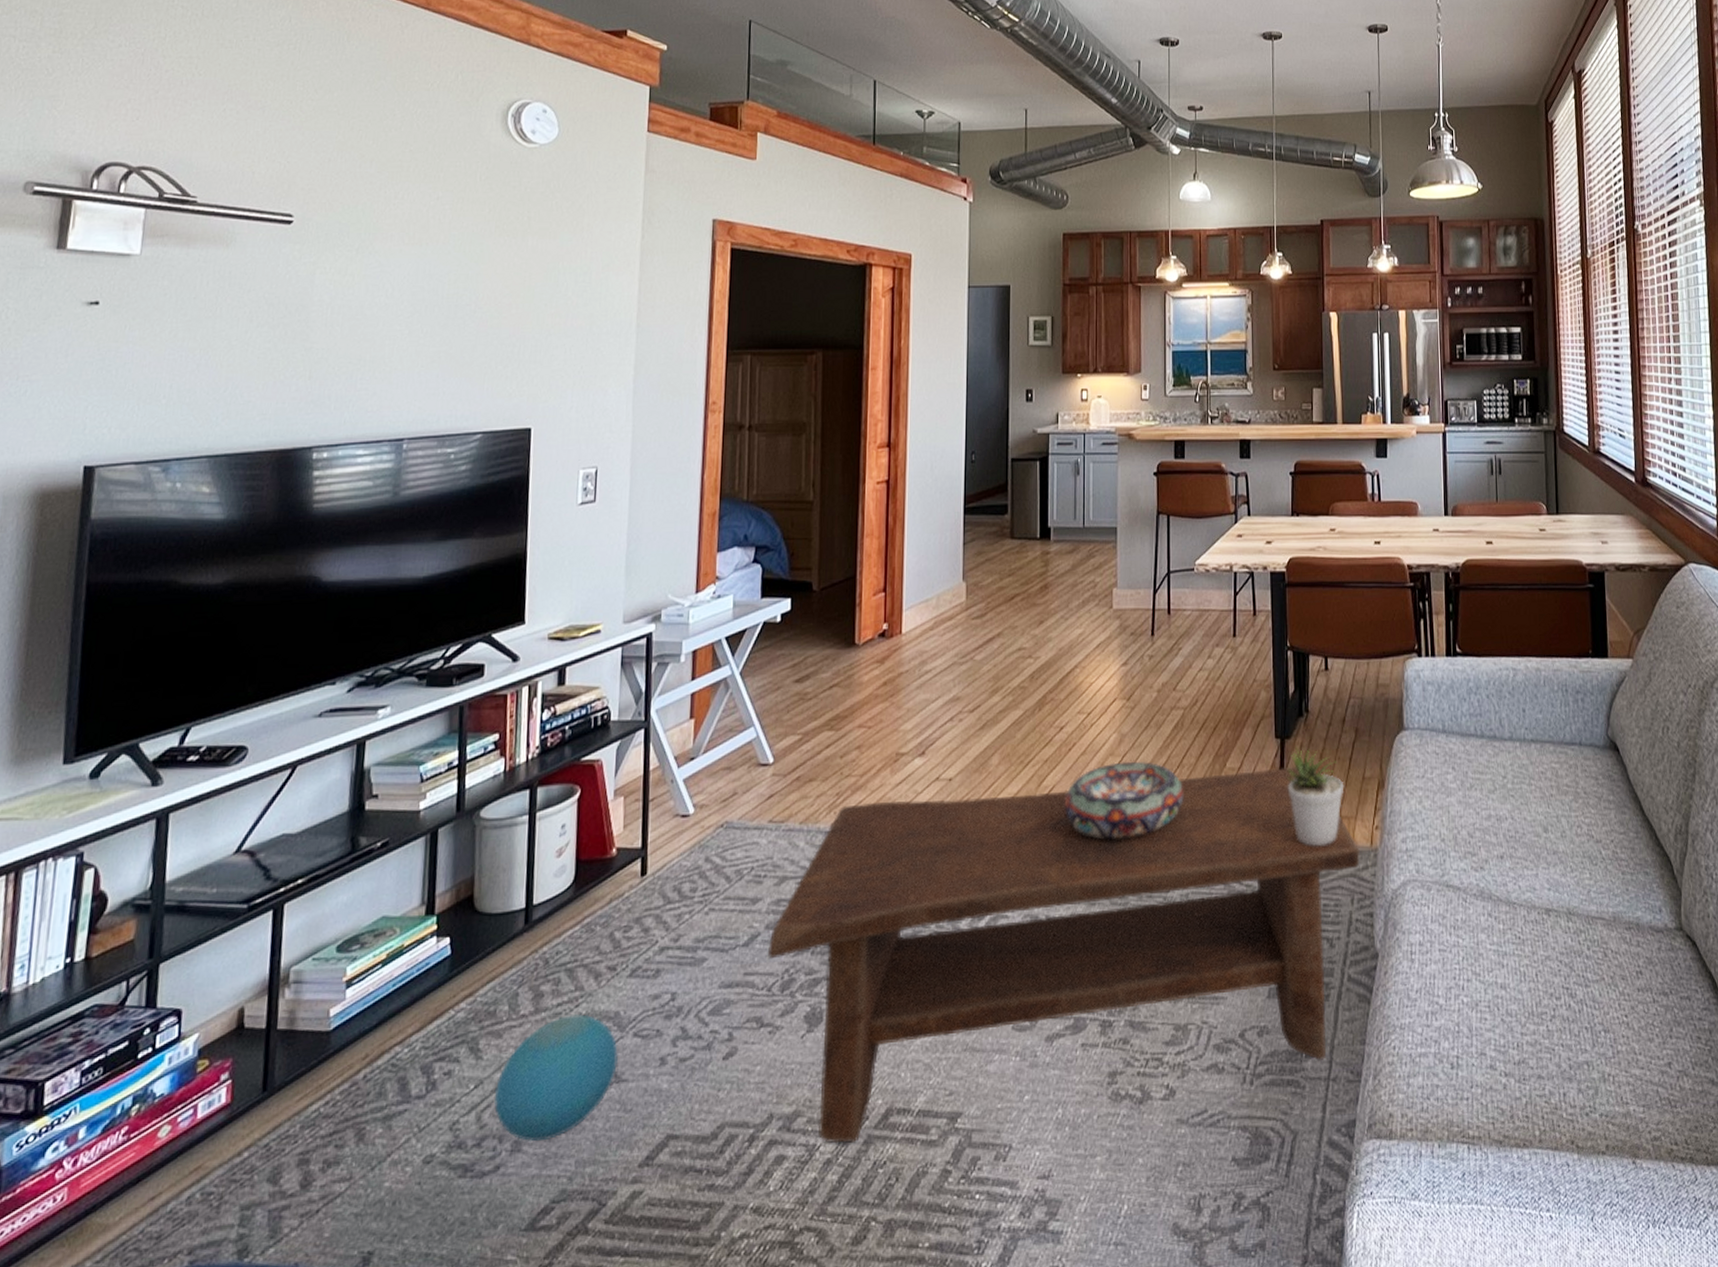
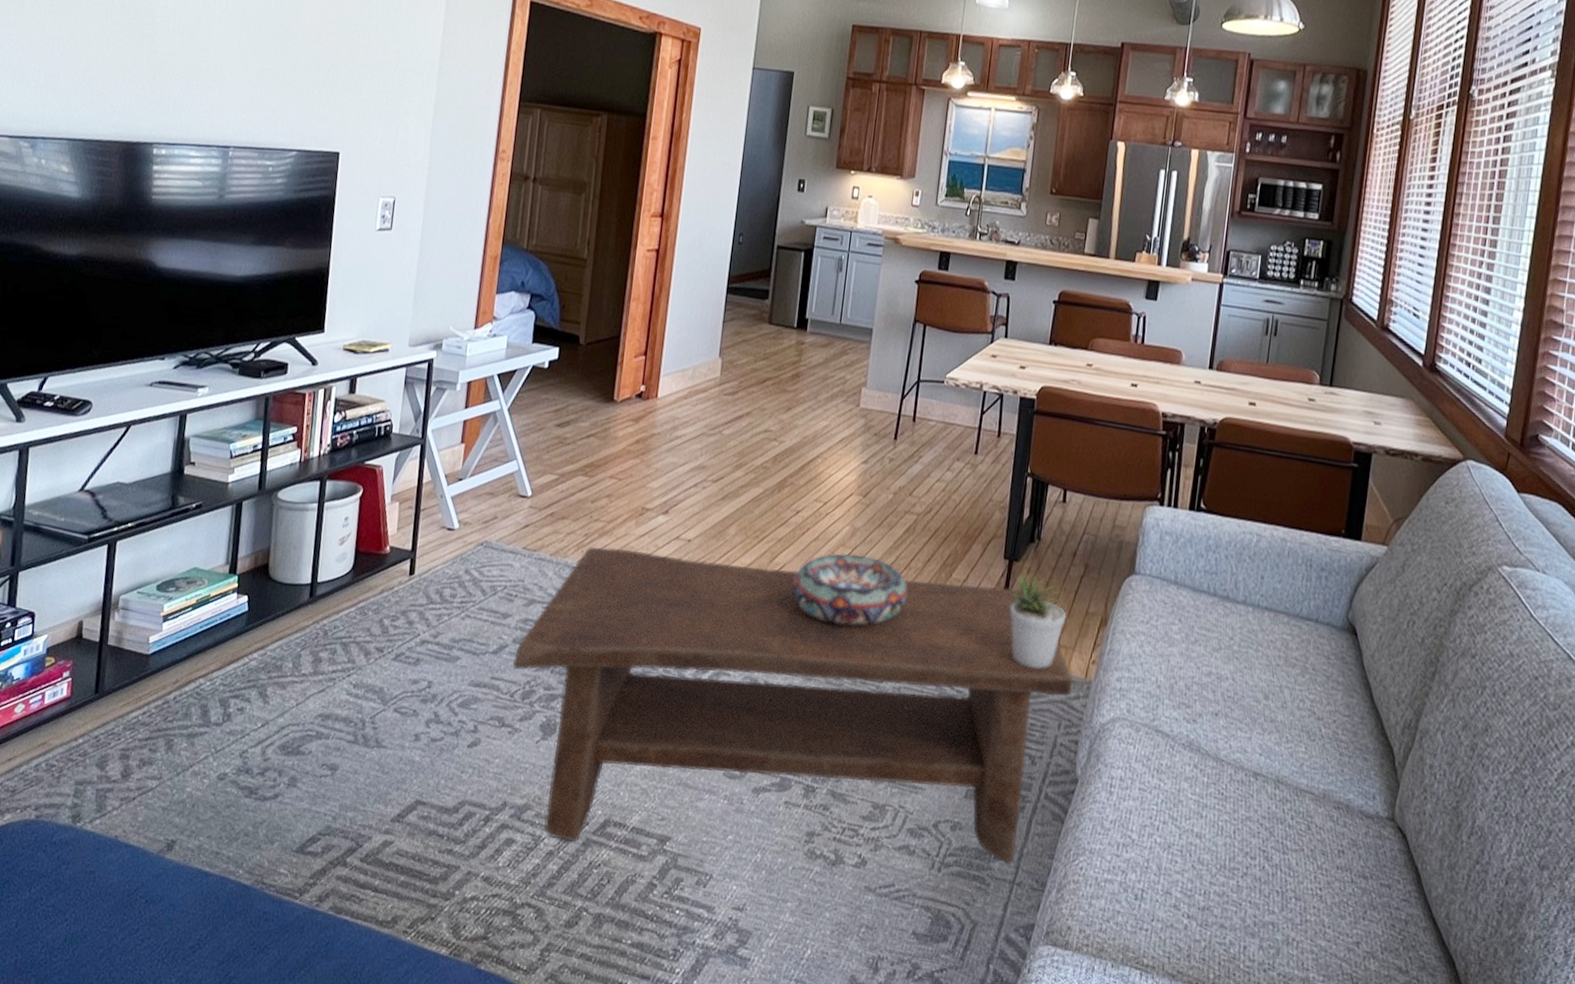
ball: present [494,1014,618,1142] -> none [276,682,380,782]

